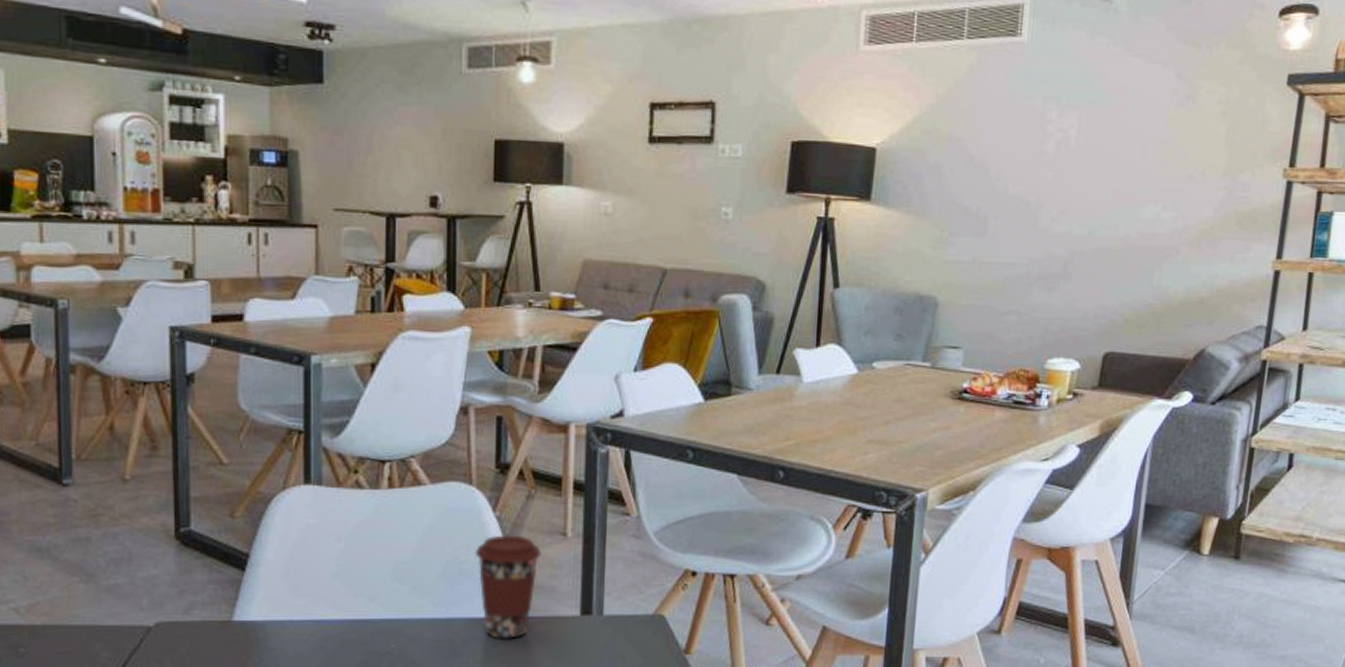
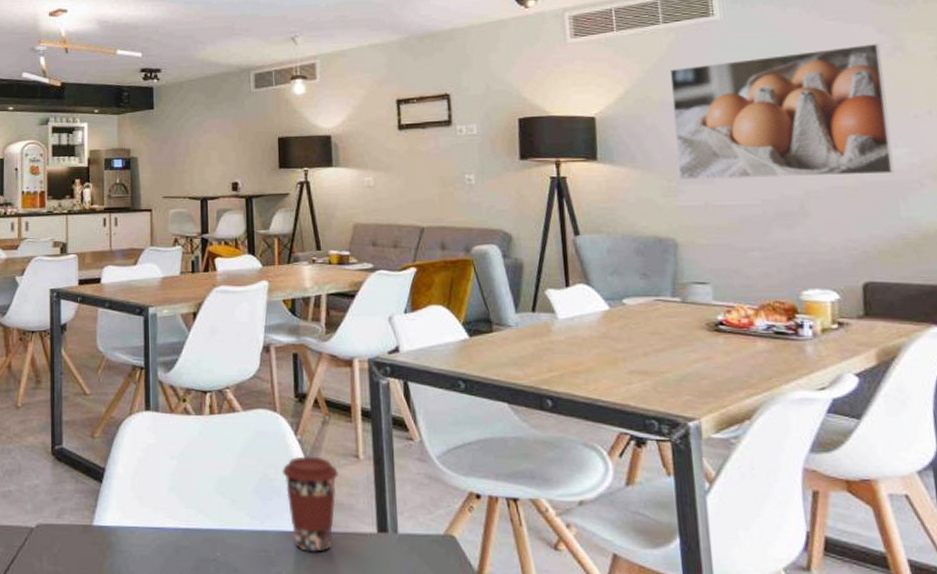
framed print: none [952,89,1175,239] -> present [669,43,894,180]

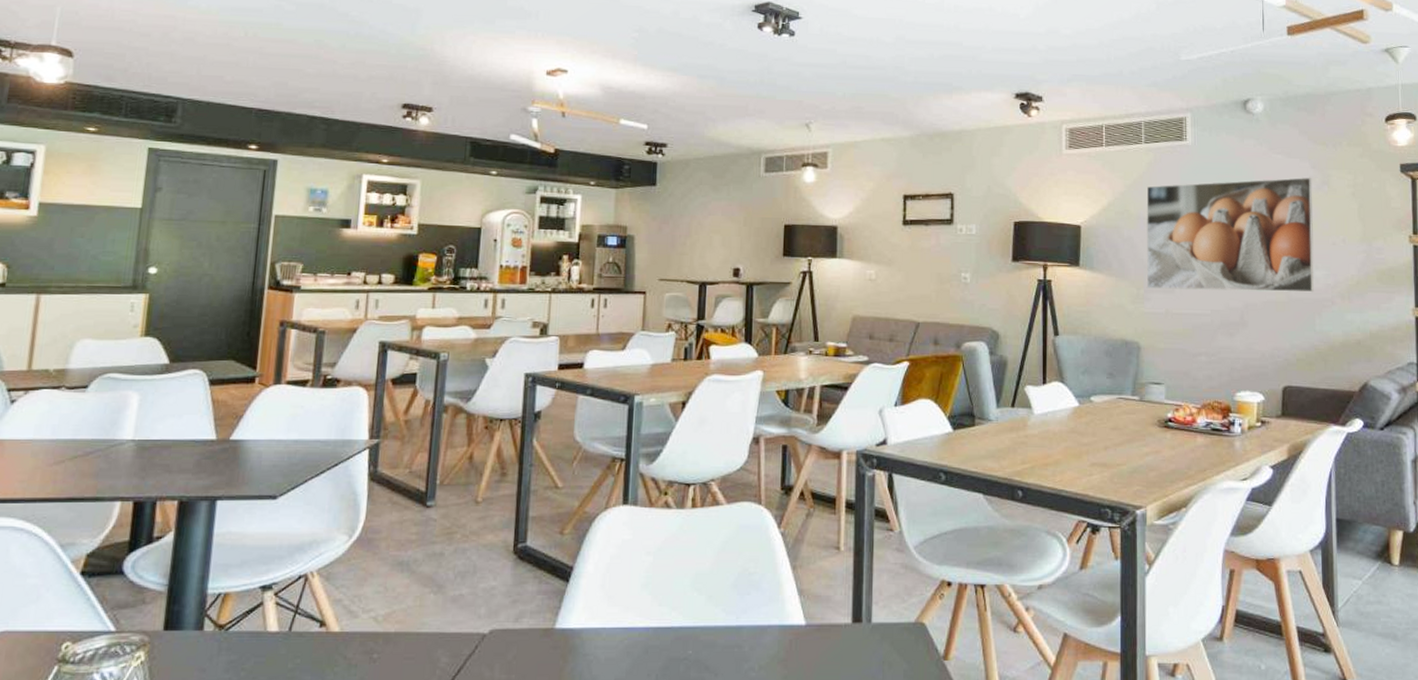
coffee cup: present [282,456,338,553] -> none [762,549,818,646]

